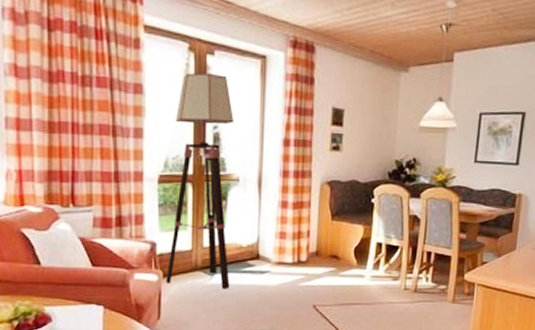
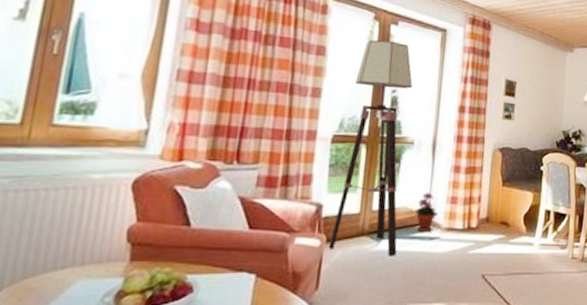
potted plant: none [245,228,267,267] -> present [415,192,438,233]

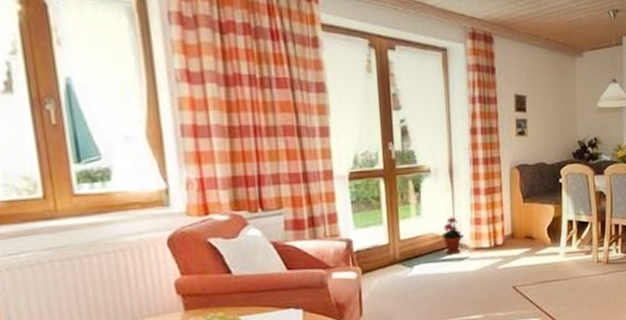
floor lamp: present [328,39,413,256] -> none [361,68,430,280]

